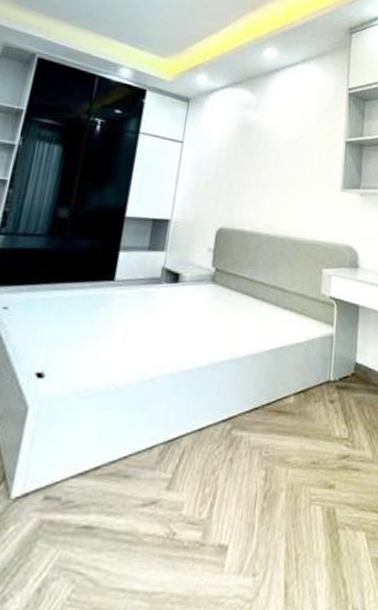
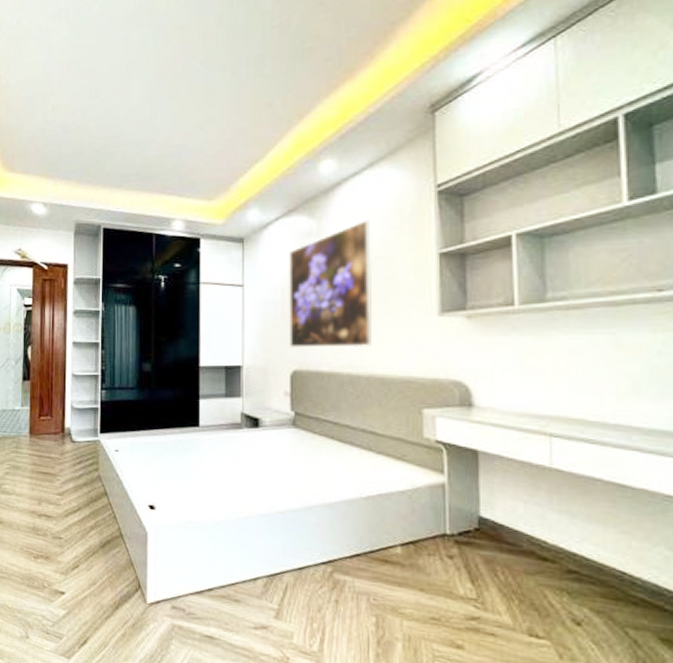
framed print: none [219,104,298,211] -> present [289,219,373,348]

